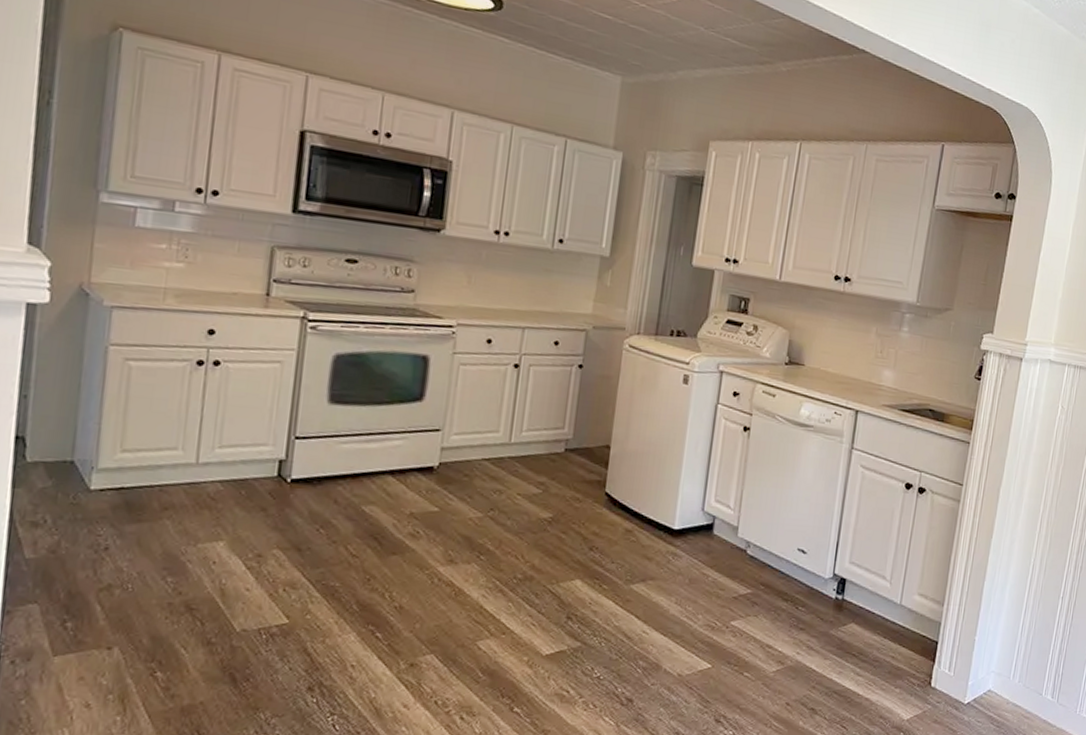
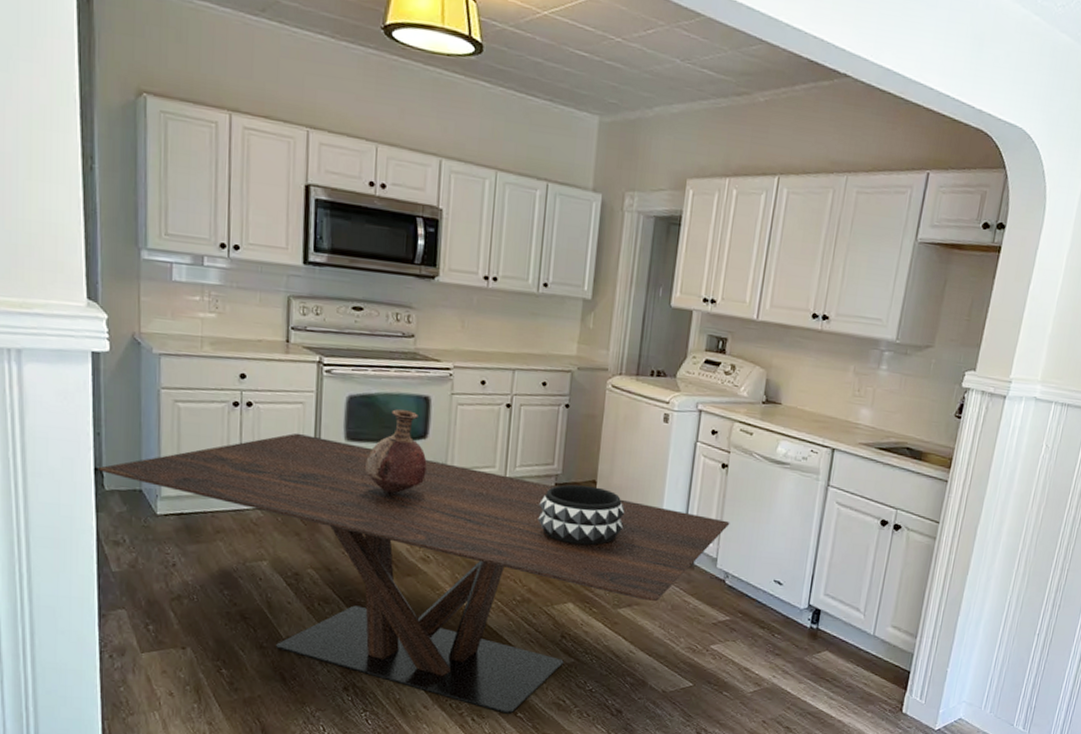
dining table: none [19,395,752,709] -> present [97,433,730,714]
vase: none [349,369,422,463] -> present [365,409,427,494]
decorative bowl: none [544,449,641,516] -> present [537,484,625,546]

